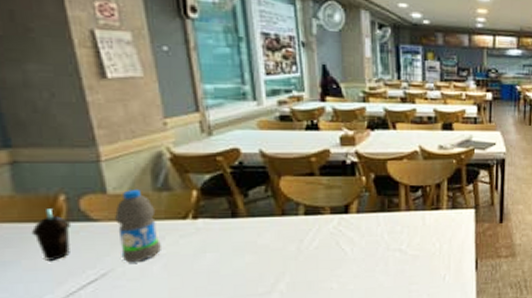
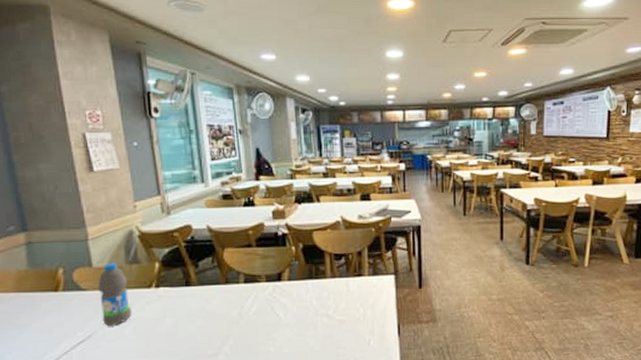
cup: present [31,209,72,261] -> none [39,280,67,324]

